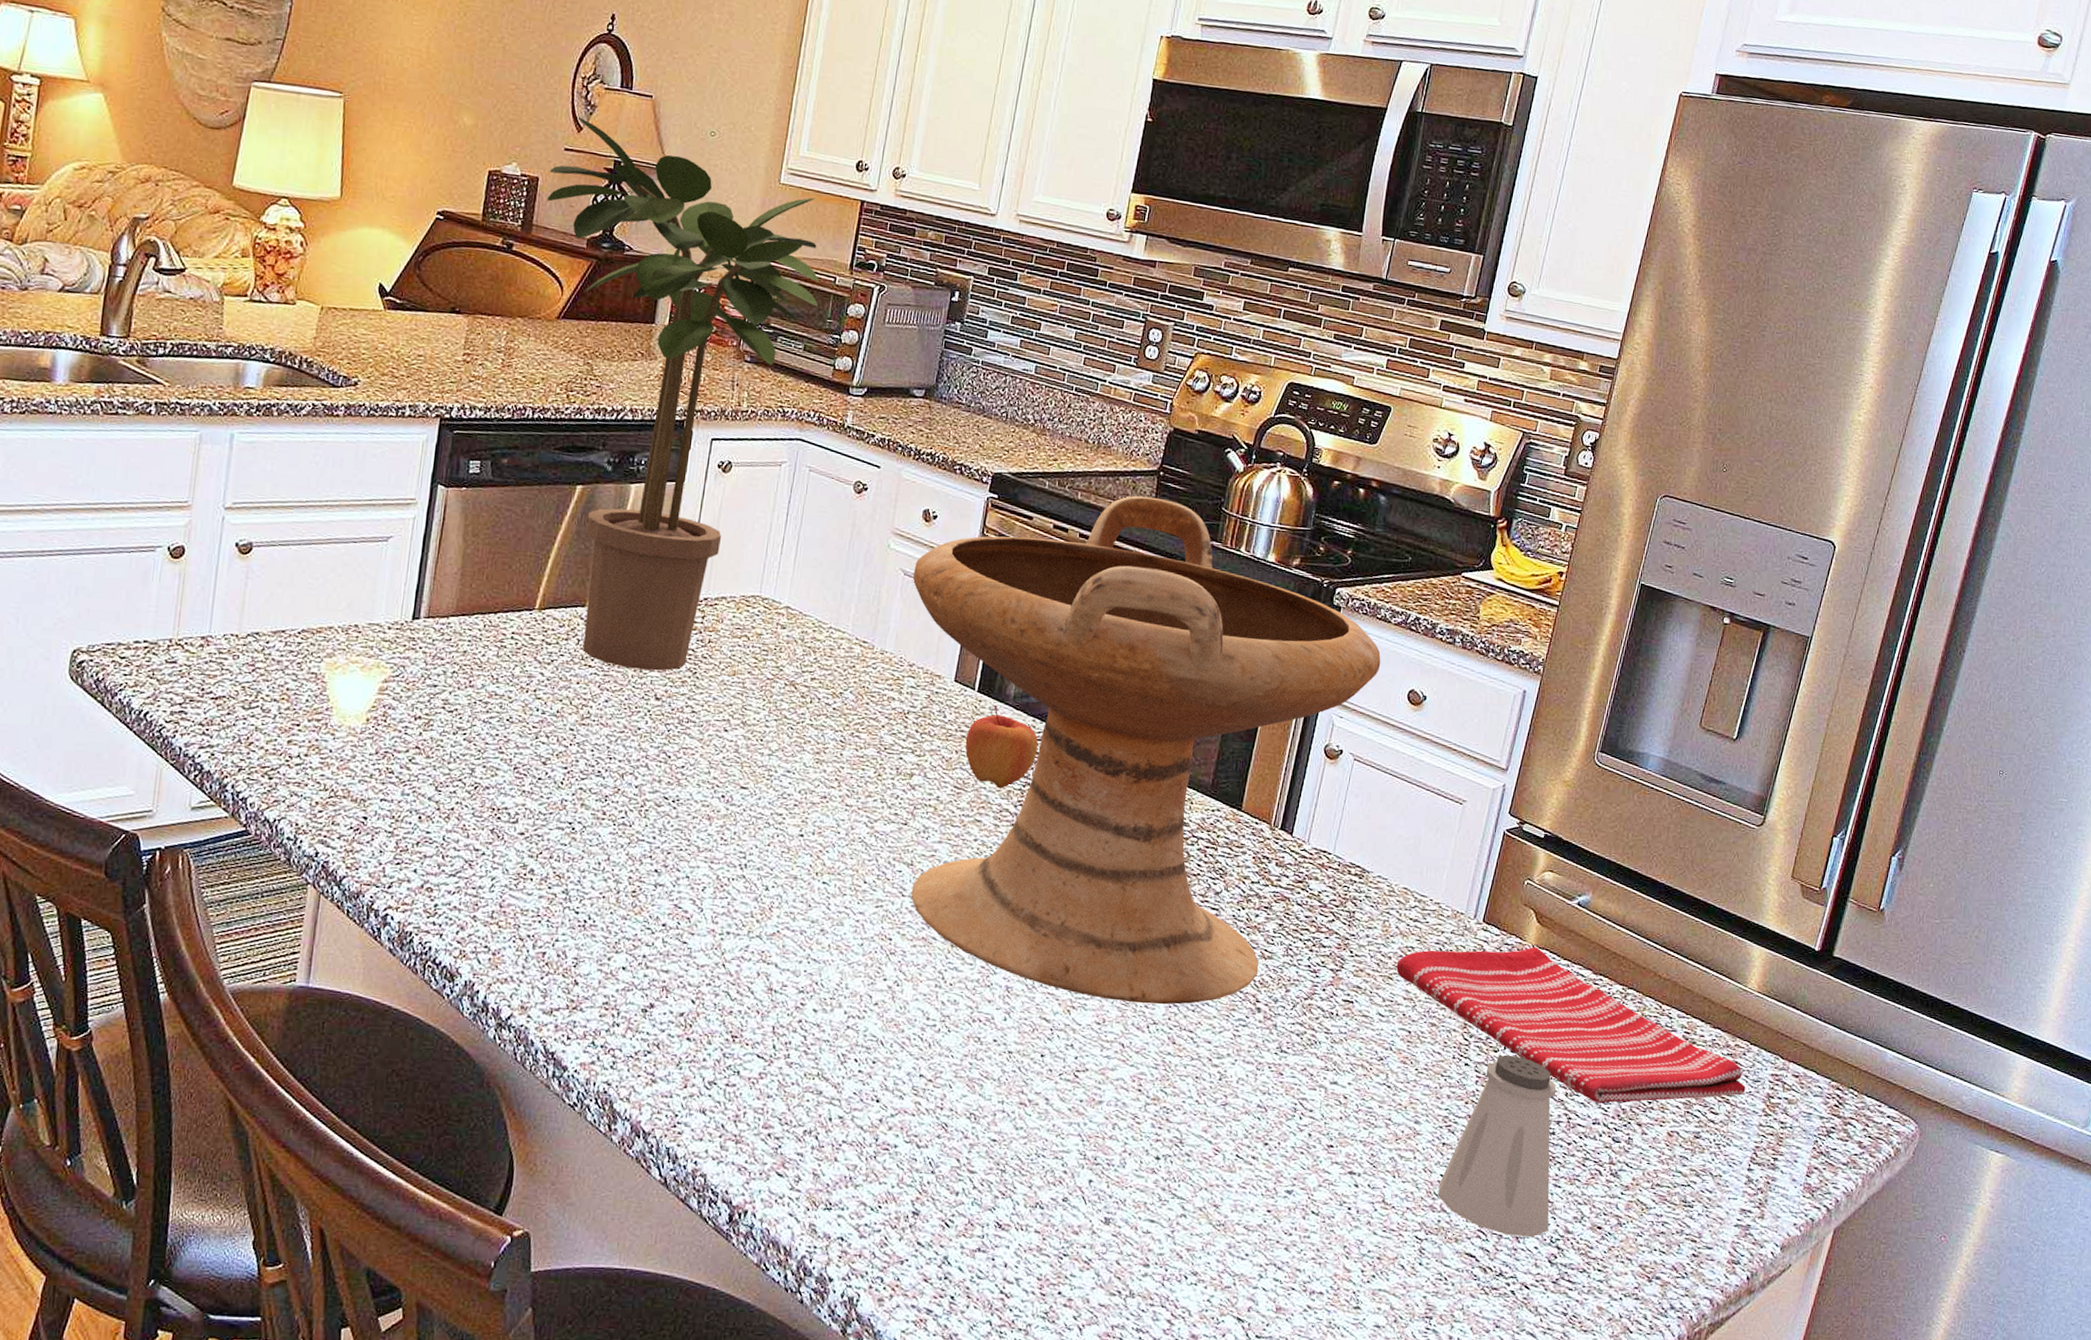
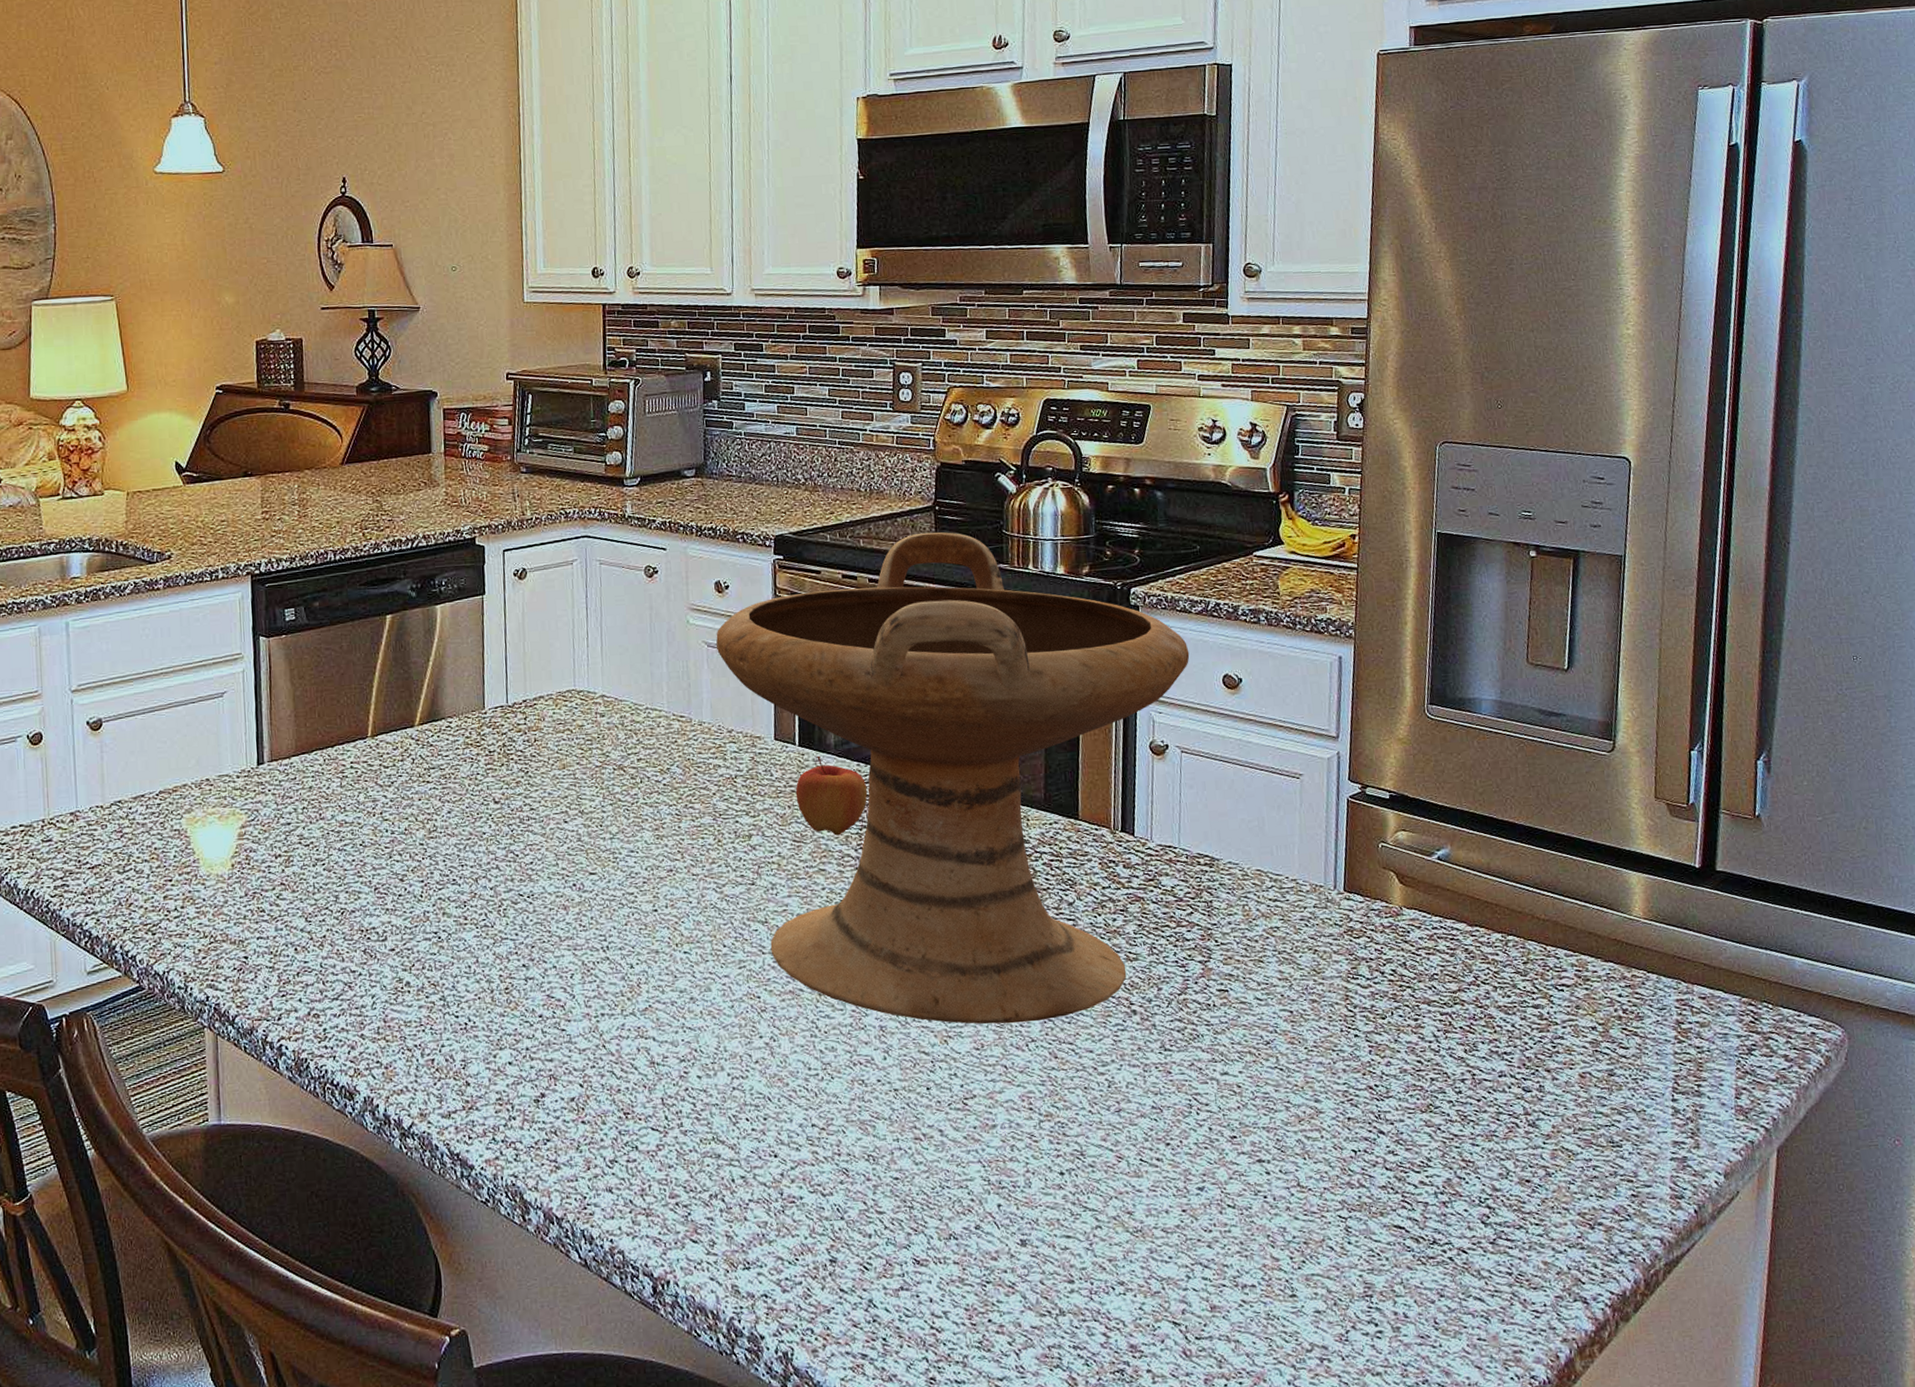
potted plant: present [547,116,819,671] -> none [310,276,580,778]
dish towel: present [1396,947,1746,1104] -> none [1264,908,1653,1055]
saltshaker: present [1438,1054,1557,1238] -> none [1352,1019,1476,1202]

